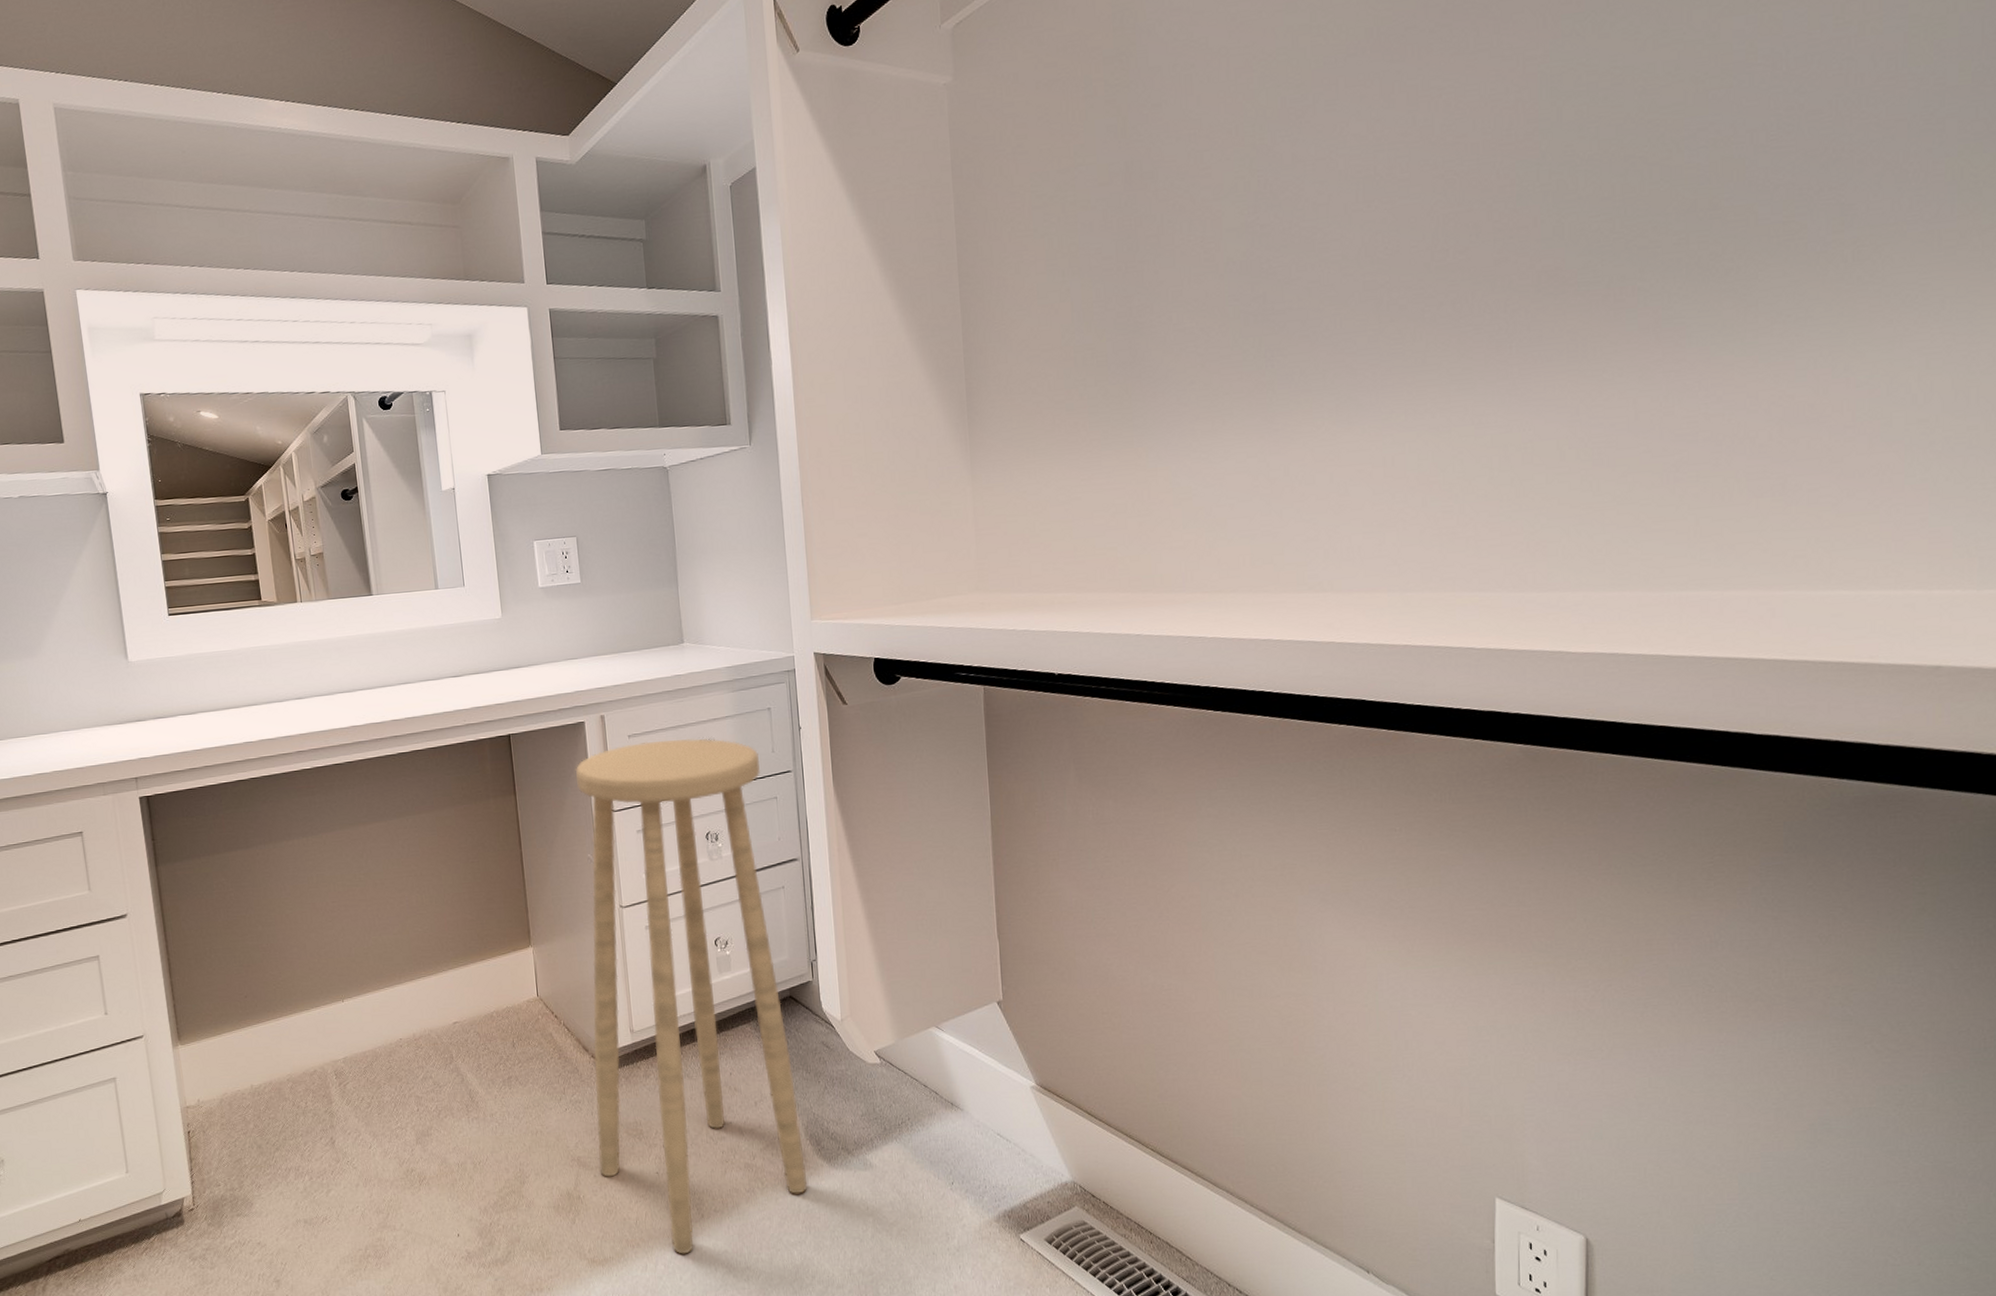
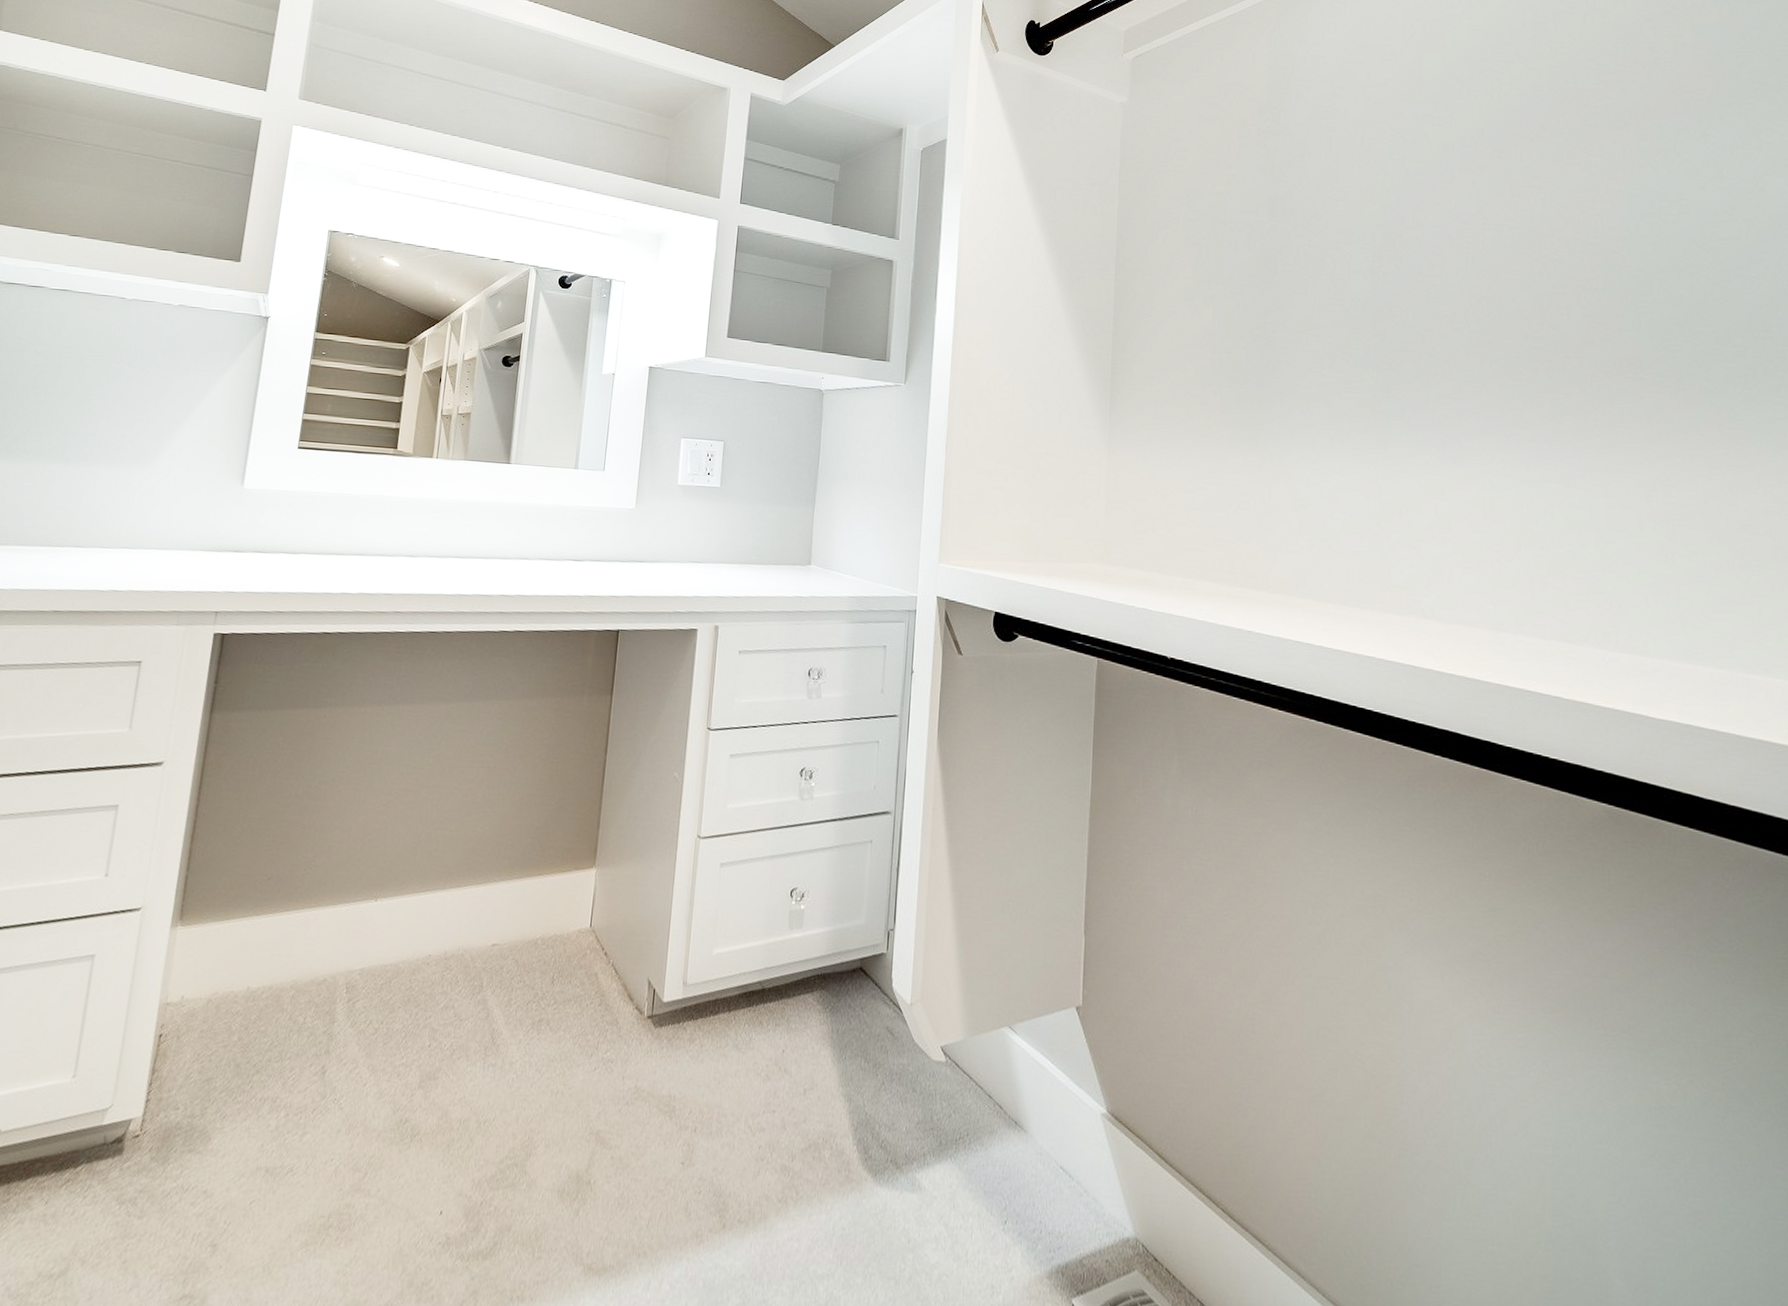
stool: present [575,738,808,1254] -> none [618,660,867,1274]

